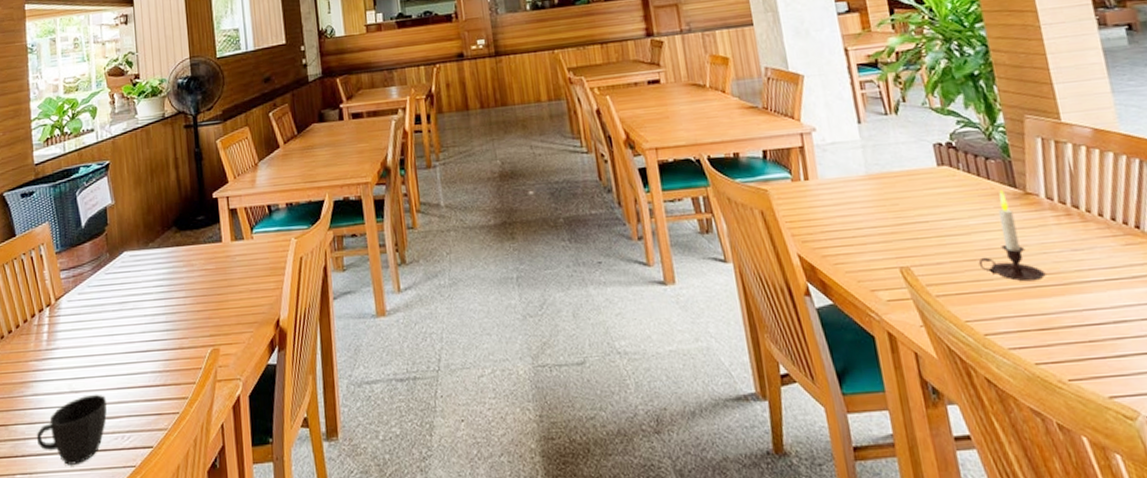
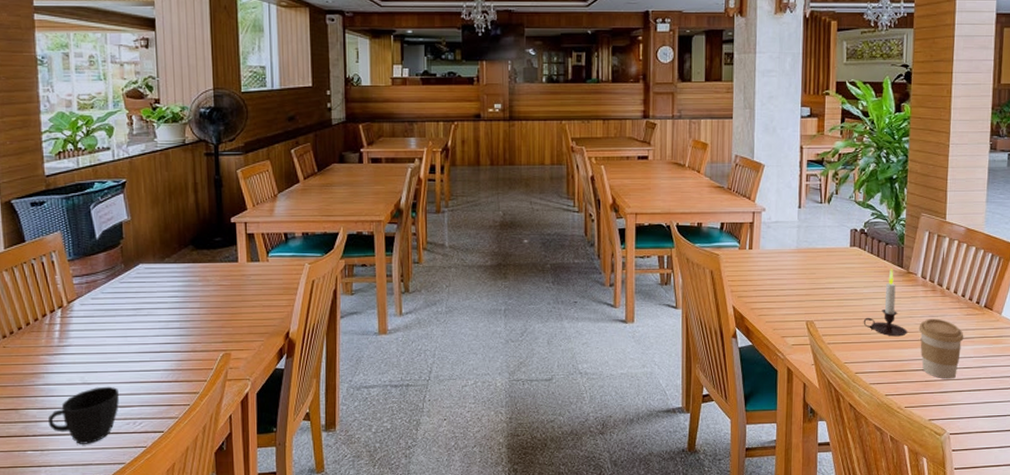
coffee cup: none [1059,252,1134,337] -> present [918,318,964,379]

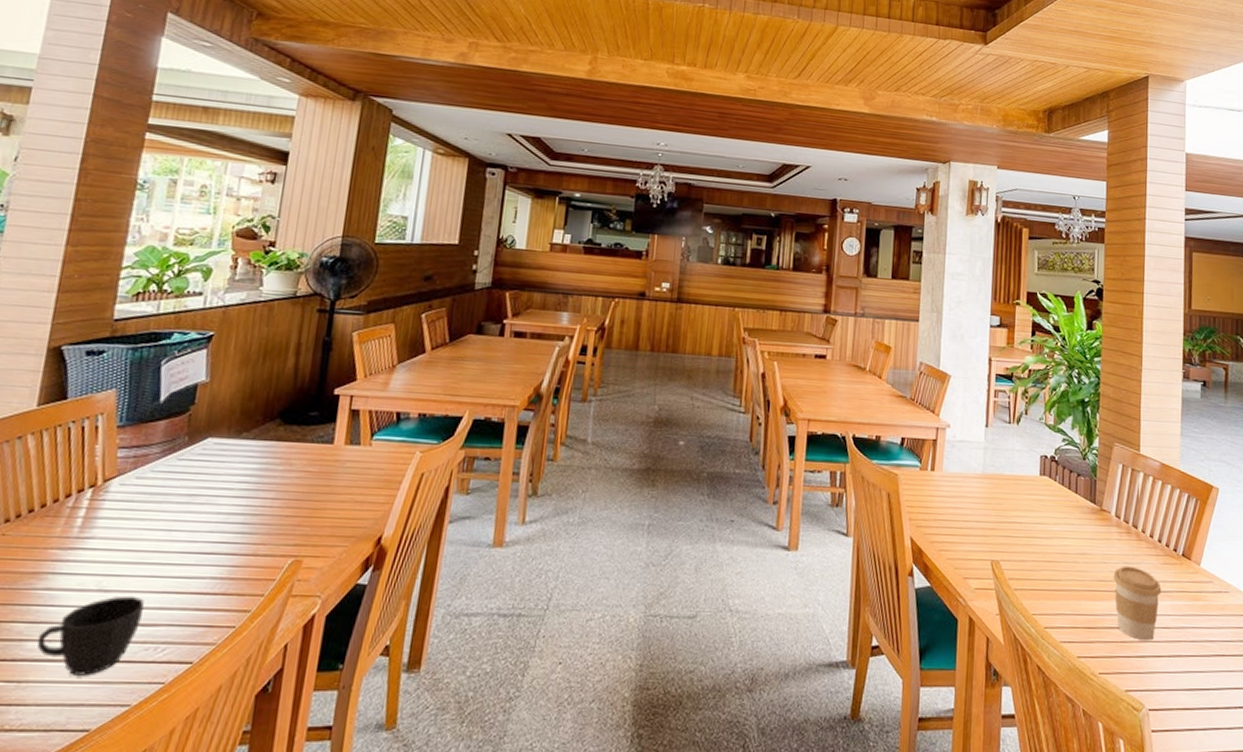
candle: present [863,268,908,337] -> none [1053,503,1101,586]

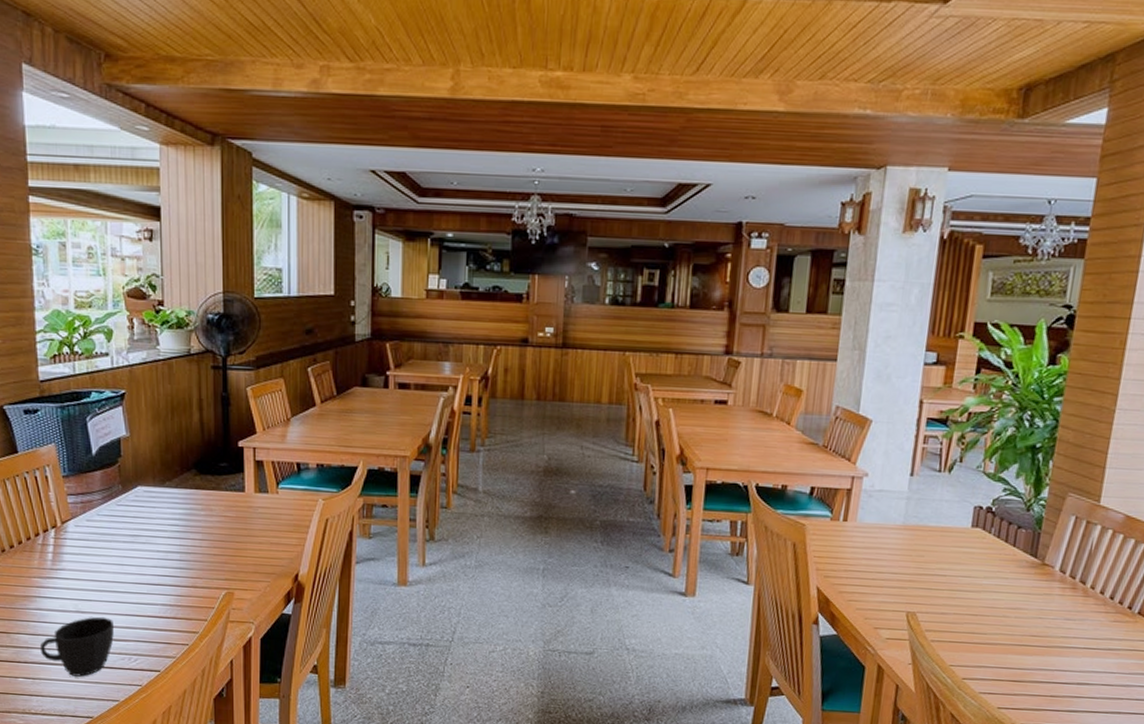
coffee cup: present [1113,566,1162,641] -> none [1048,622,1107,697]

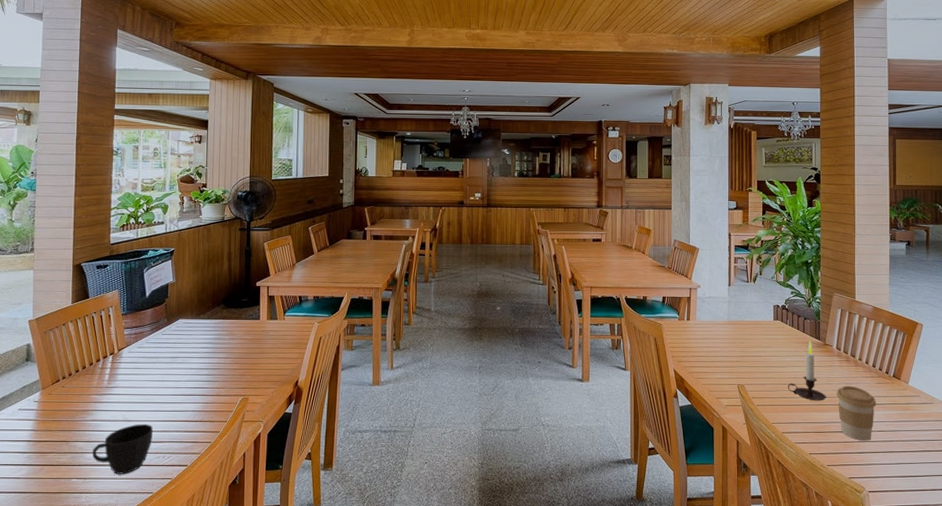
candle: none [978,556,1035,641] -> present [787,340,827,401]
coffee cup: none [1048,622,1107,697] -> present [836,386,877,441]

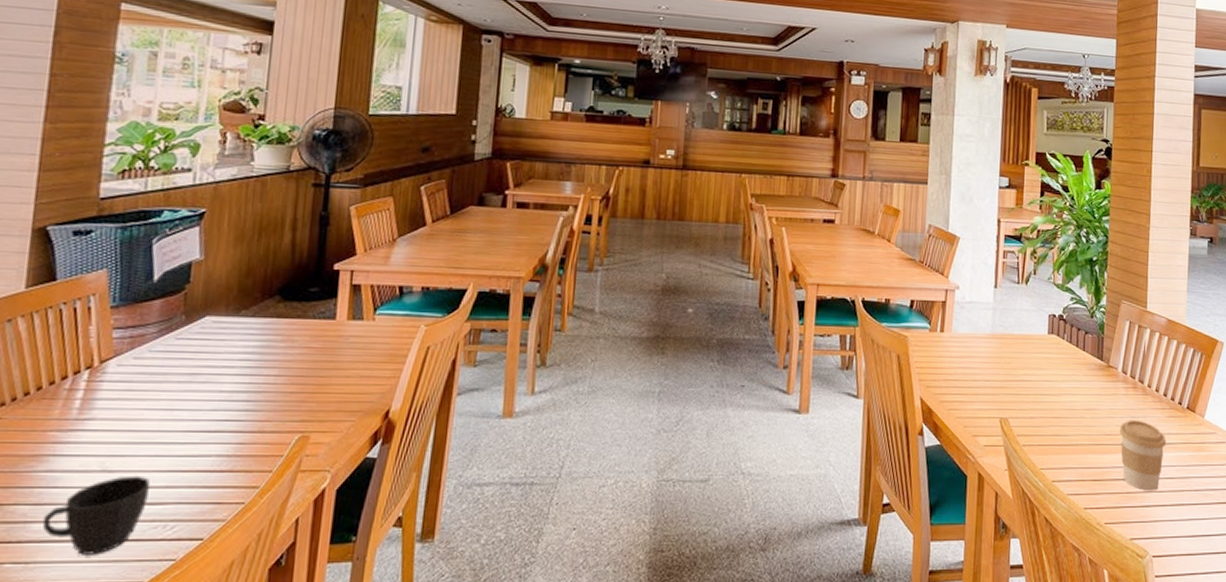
candle: present [787,340,827,401] -> none [1061,360,1108,440]

